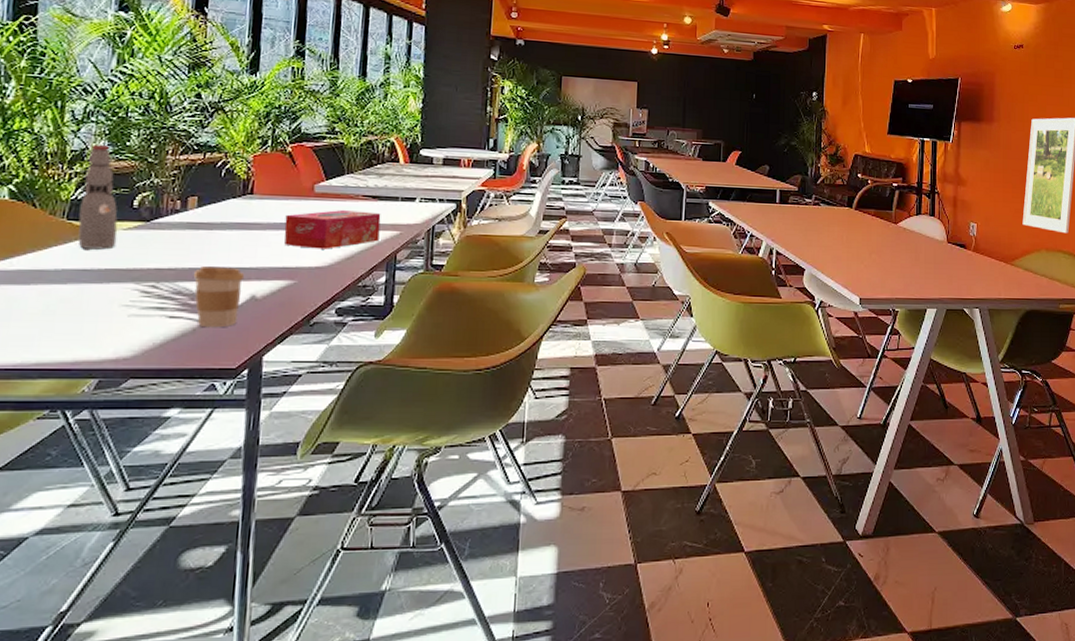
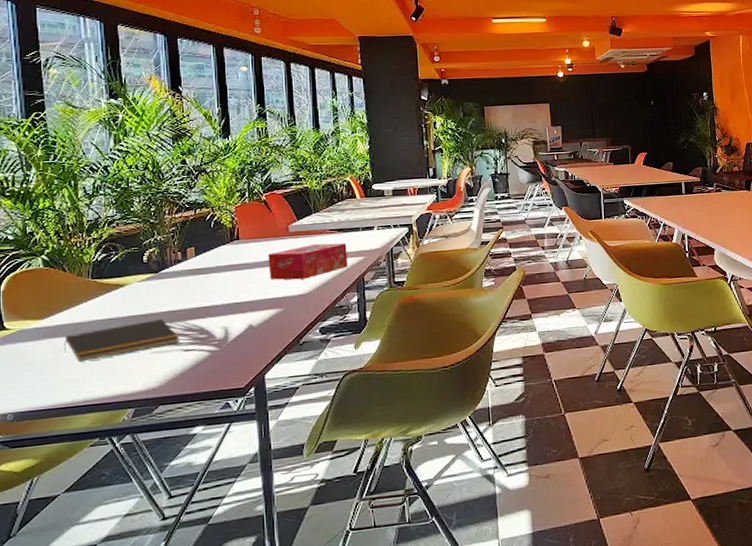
notepad: none [20,277,166,317] -> present [64,319,180,363]
bottle: present [78,144,118,250] -> none [101,212,134,302]
coffee cup: present [194,265,245,328] -> none [200,303,242,356]

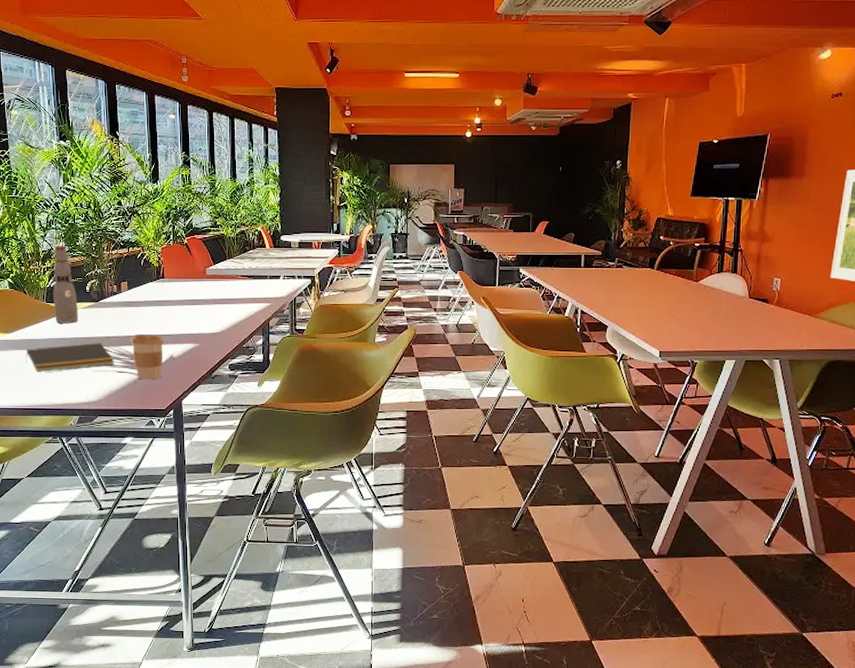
bottle: none [101,212,134,302] -> present [53,245,79,324]
coffee cup: none [200,303,242,356] -> present [131,333,165,380]
tissue box: present [268,243,348,280] -> none [188,288,255,319]

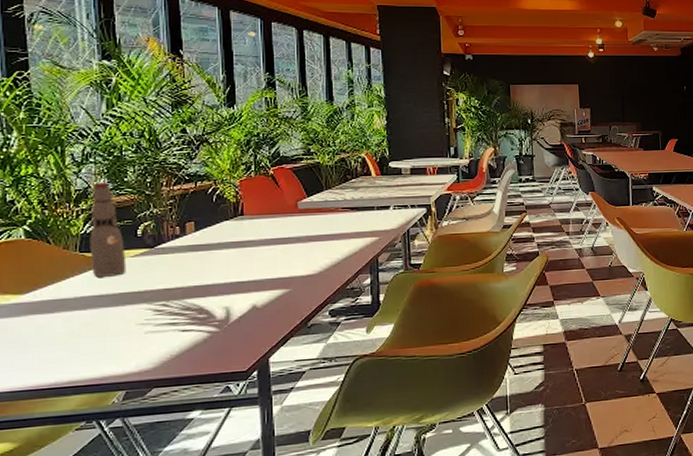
notepad: present [26,343,115,373] -> none [48,297,177,341]
coffee cup: present [131,333,165,380] -> none [200,282,245,338]

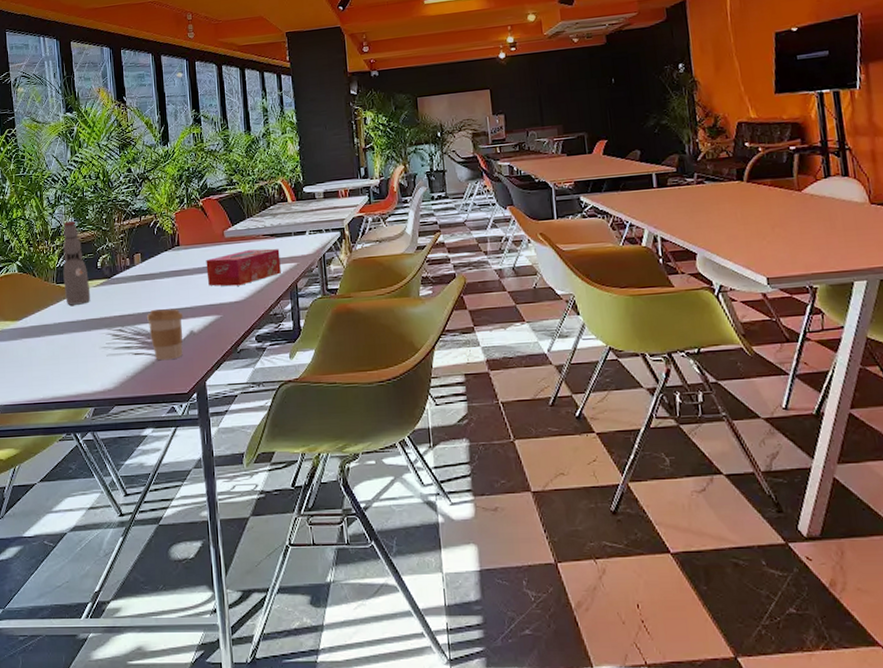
coffee cup: none [200,282,245,338] -> present [147,309,183,361]
tissue box: none [275,222,361,259] -> present [206,248,281,287]

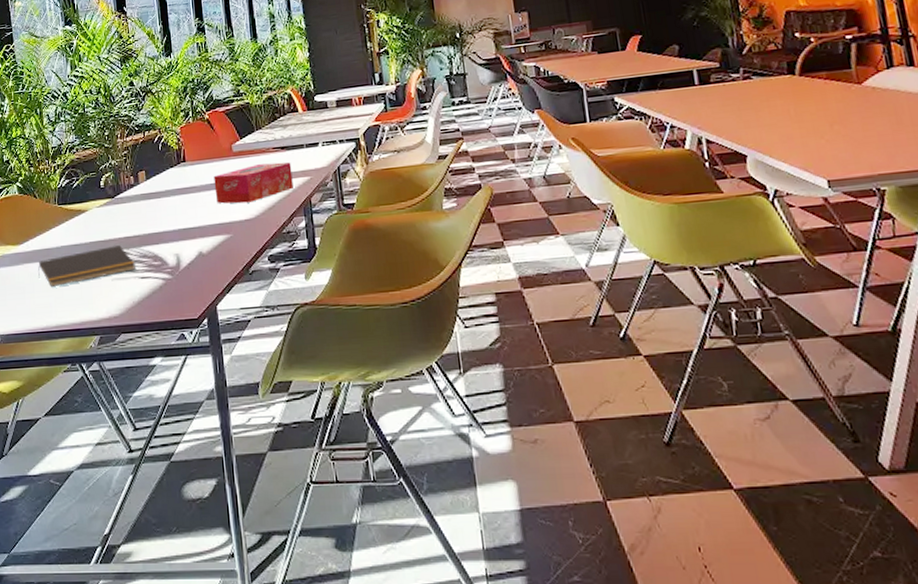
notepad: none [36,323,131,362] -> present [38,245,137,288]
bottle: present [63,220,91,305] -> none [64,138,94,228]
coffee cup: present [147,309,183,361] -> none [153,228,192,285]

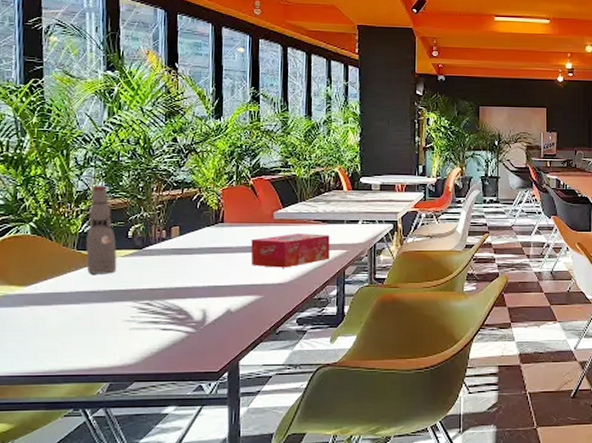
notepad: present [38,245,137,288] -> none [45,296,159,332]
bottle: none [64,138,94,228] -> present [86,185,117,274]

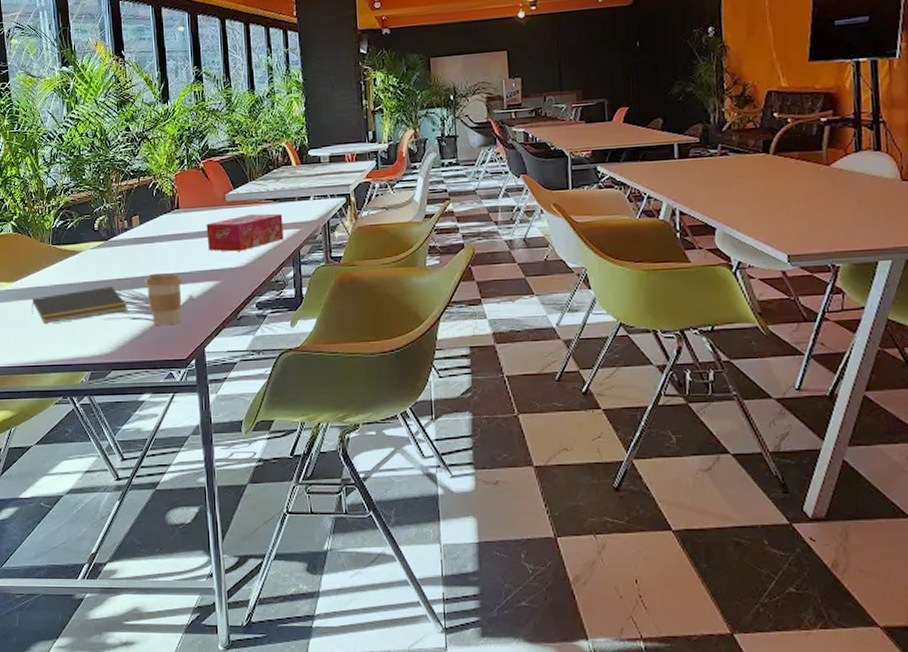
notepad: none [45,296,159,332] -> present [31,287,128,324]
bottle: present [86,185,117,274] -> none [59,180,88,268]
coffee cup: none [180,284,221,338] -> present [145,273,183,326]

